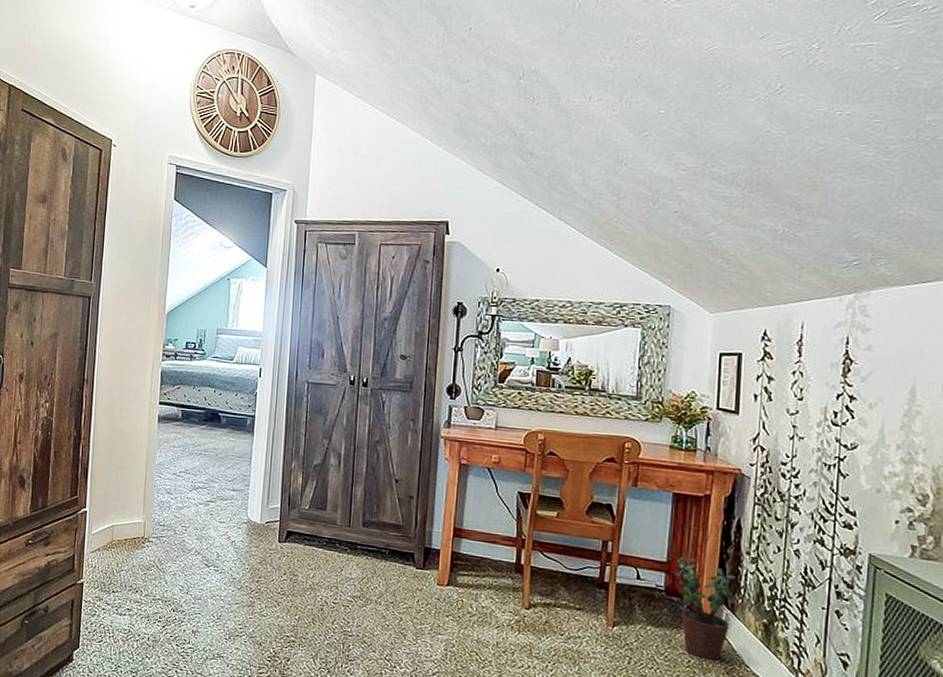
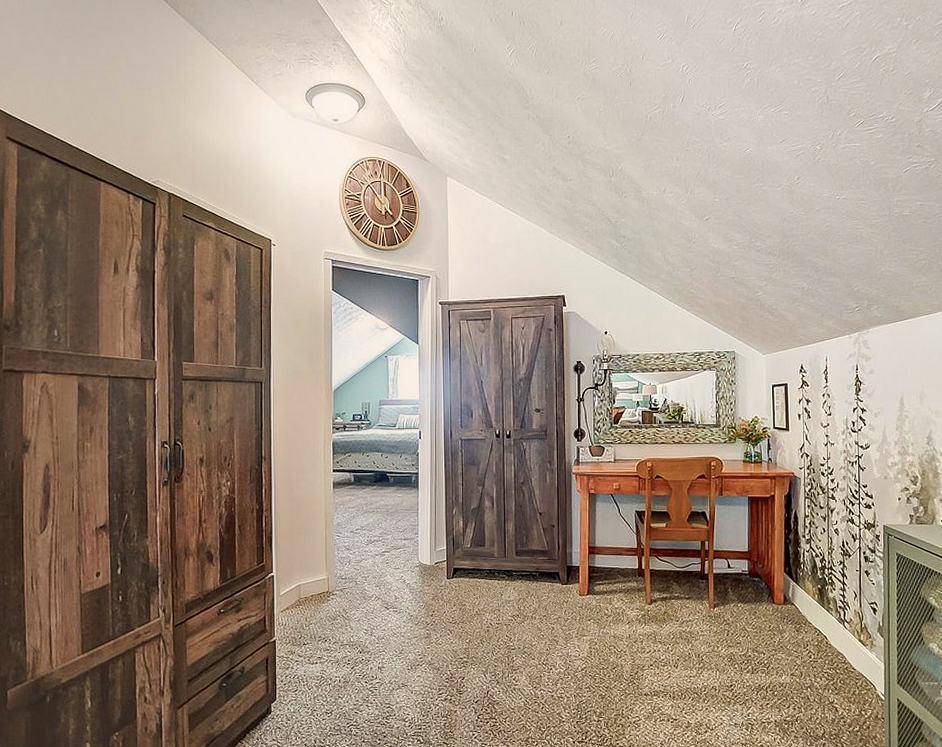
potted plant: present [676,557,737,661] -> none [754,546,798,623]

